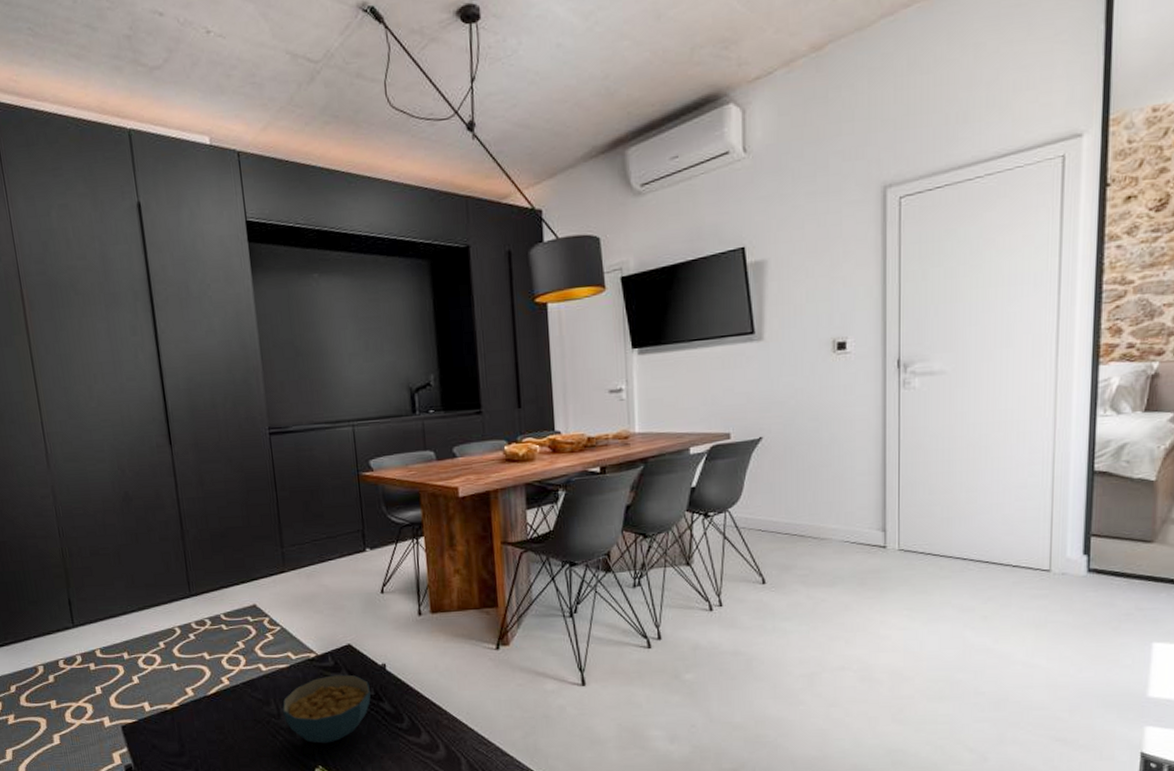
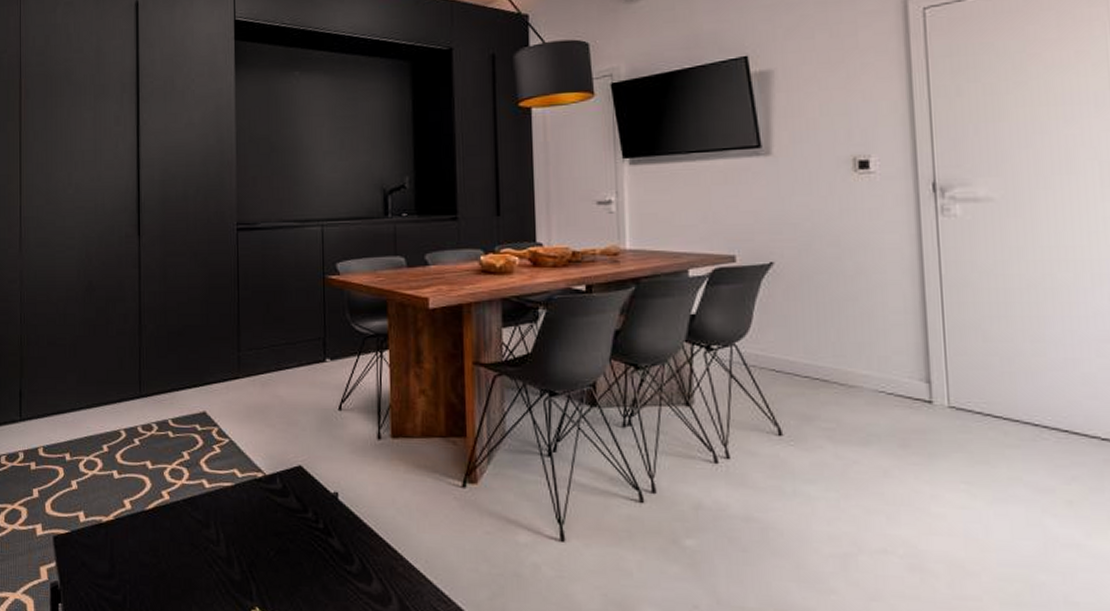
cereal bowl: present [282,674,371,744] -> none [222,500,319,581]

